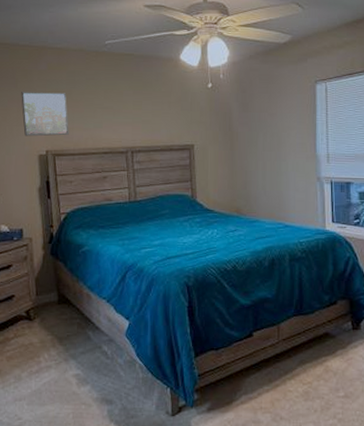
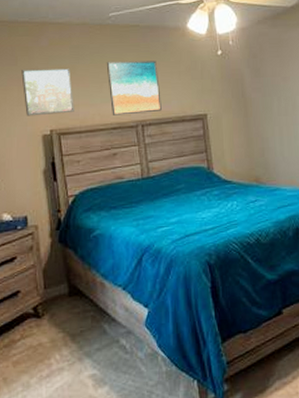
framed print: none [100,88,151,141] -> present [106,60,162,115]

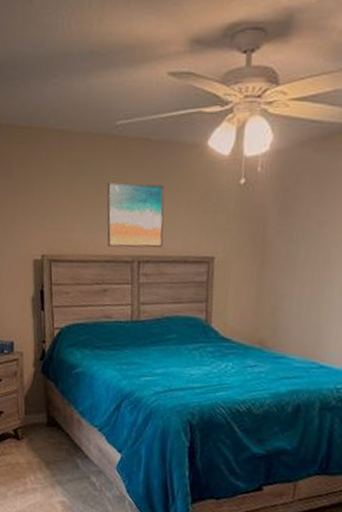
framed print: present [21,68,74,116] -> none [17,184,69,238]

